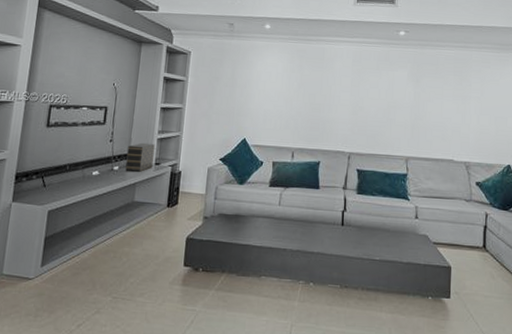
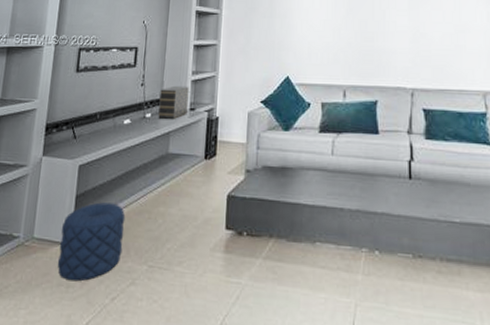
pouf: none [26,243,93,312] -> present [57,202,126,282]

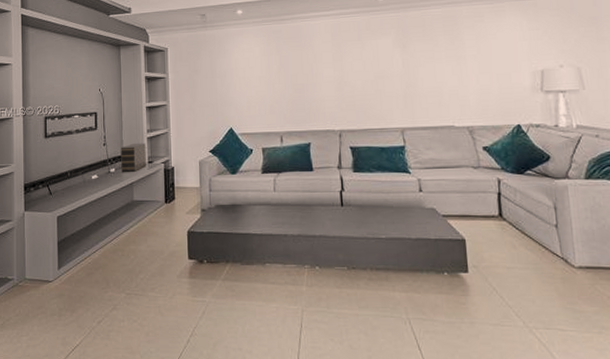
pouf: present [57,202,126,282] -> none [48,245,103,311]

